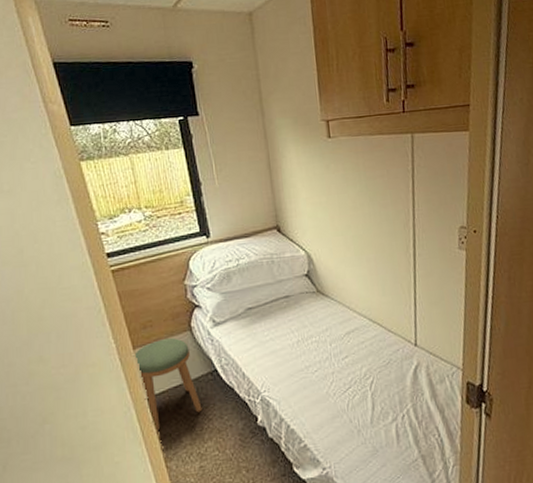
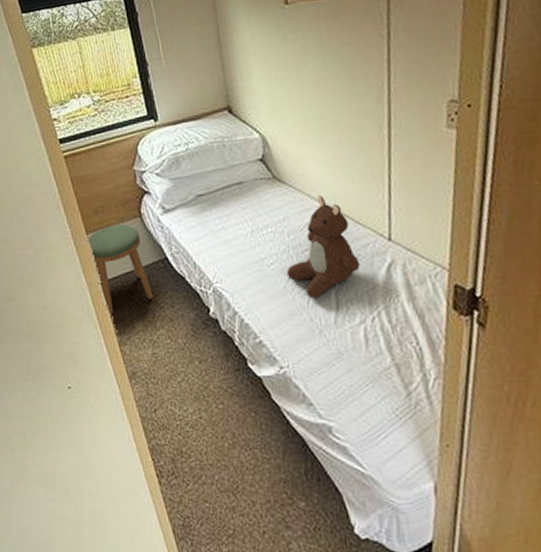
teddy bear: none [328,307,392,402] -> present [286,195,360,299]

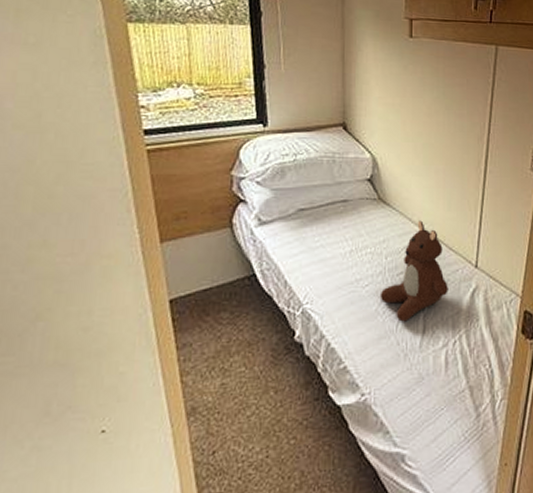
stool: present [86,224,154,315] -> none [159,234,233,339]

